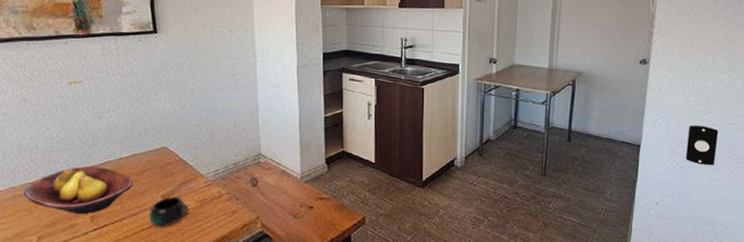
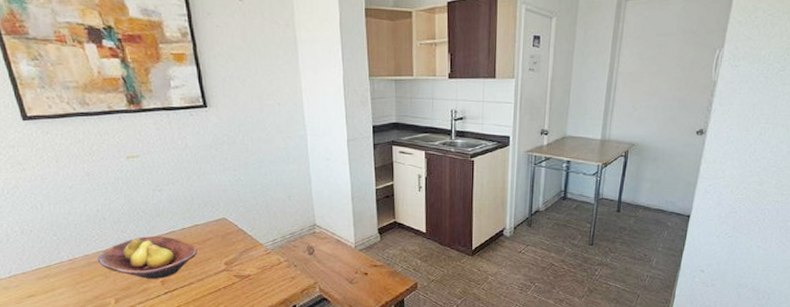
mug: present [149,196,189,228] -> none [215,263,251,292]
light switch: present [685,125,718,166] -> none [735,195,772,236]

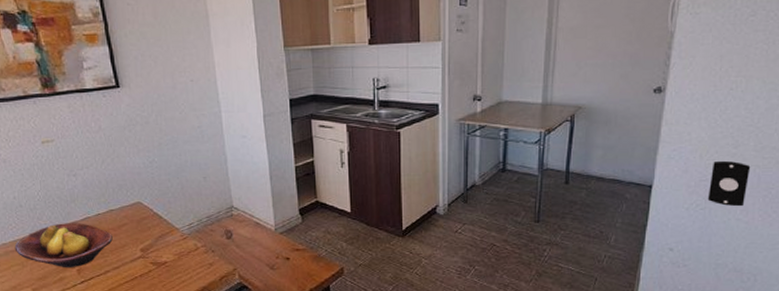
light switch: none [735,195,772,236] -> present [707,160,751,207]

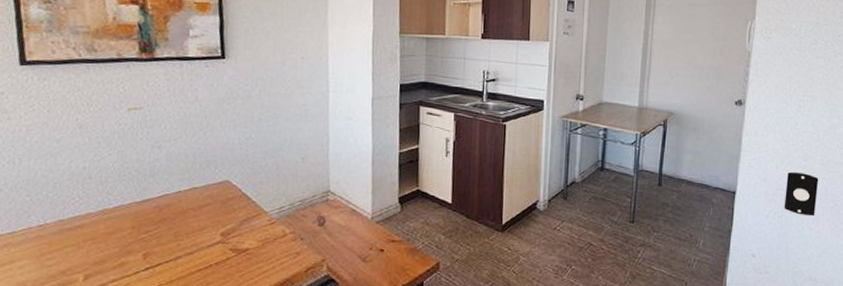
fruit bowl: present [14,223,113,268] -> none [72,199,191,252]

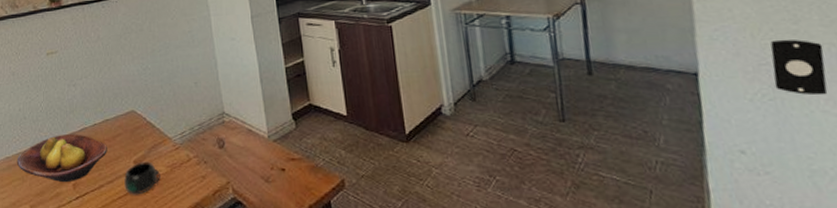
fruit bowl: none [72,199,191,252] -> present [16,134,107,183]
mug: none [206,234,250,269] -> present [124,161,160,195]

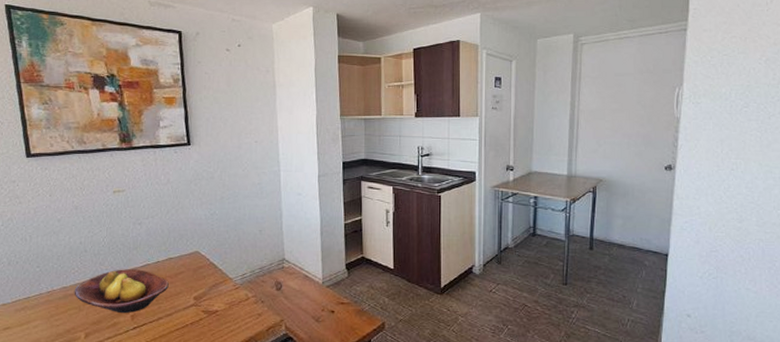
mug: present [124,161,160,195] -> none [183,298,219,328]
light switch: present [770,39,828,96] -> none [718,233,755,277]

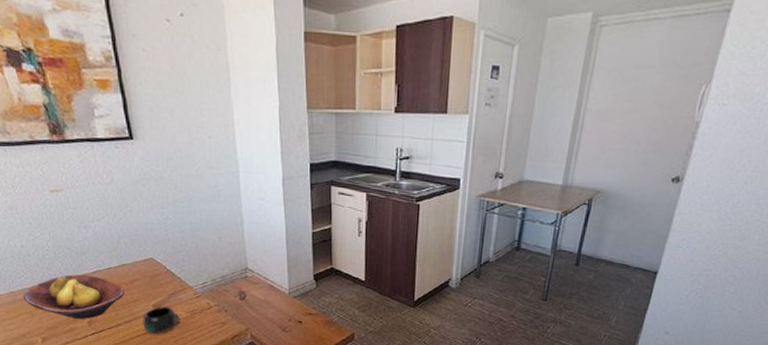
mug: none [183,298,219,328] -> present [143,306,180,335]

